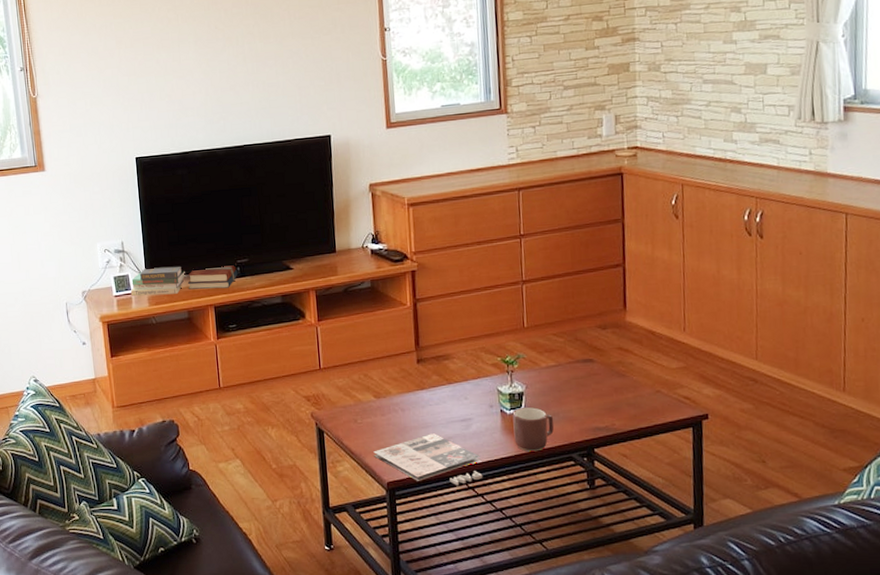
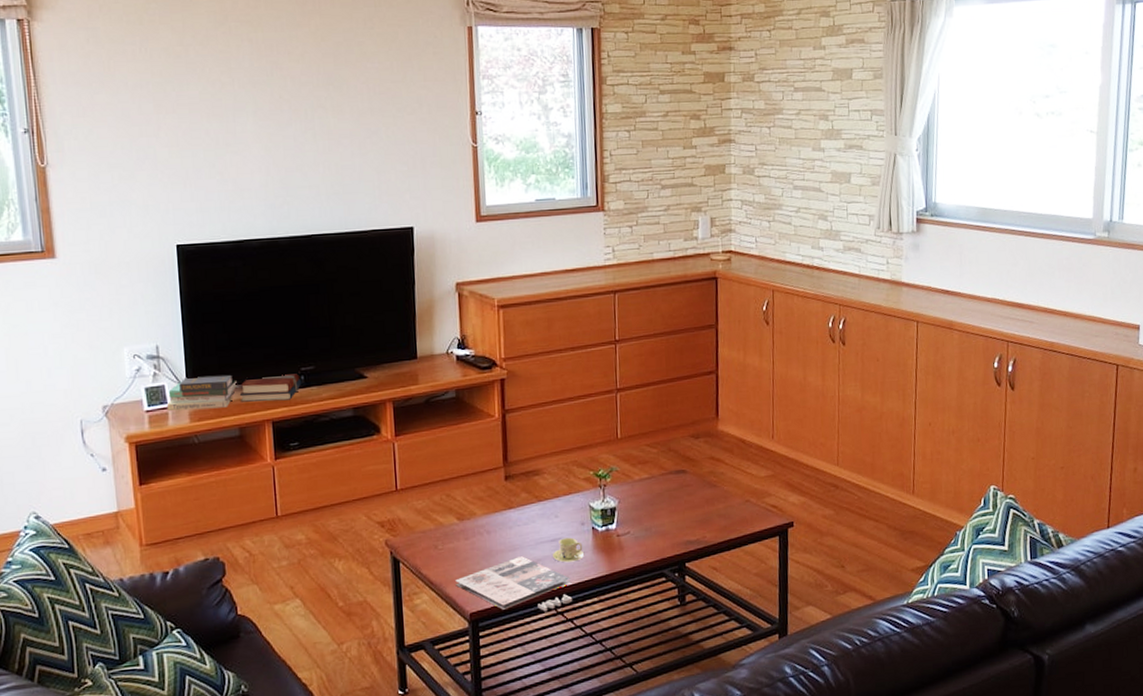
cup and saucer: none [463,418,494,442] -> present [553,537,585,563]
mug: present [512,406,554,452] -> none [604,522,647,570]

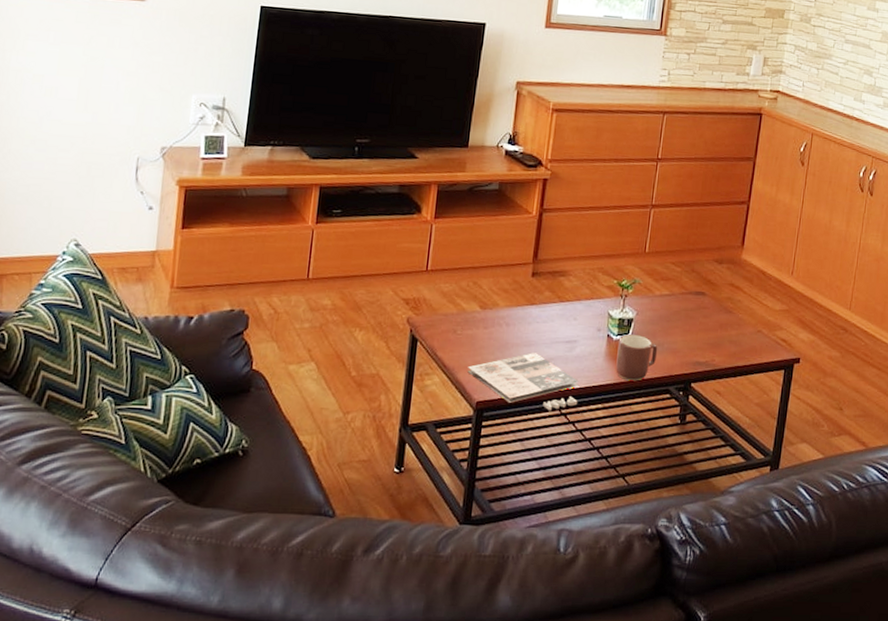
books: present [166,374,237,412] -> none [221,132,294,167]
books: present [239,371,302,402] -> none [292,142,356,168]
cup and saucer: present [553,537,585,563] -> none [565,341,596,366]
mug: none [604,522,647,570] -> present [616,333,658,381]

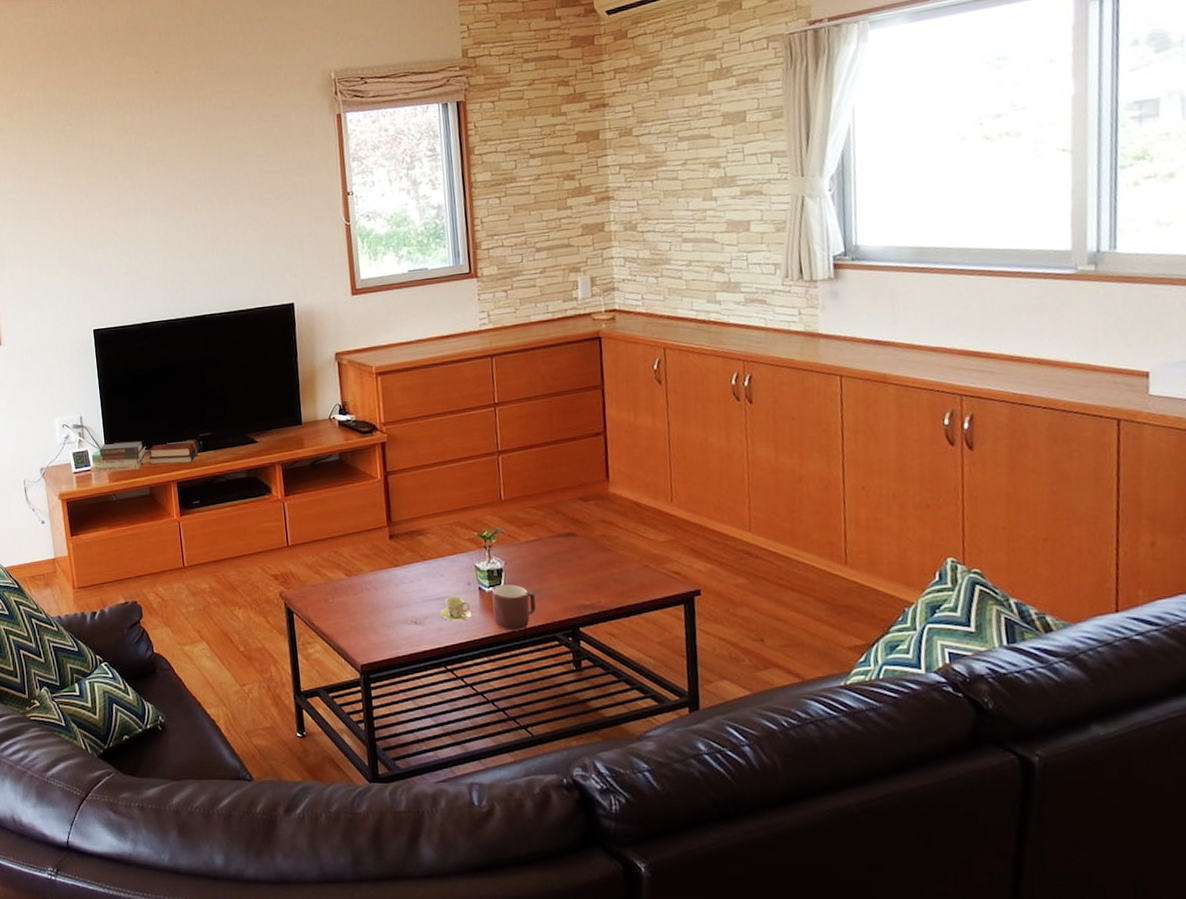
books: none [221,132,294,167] -> present [90,441,146,473]
books: none [292,142,356,168] -> present [148,437,201,465]
magazine: present [467,353,579,411] -> none [346,613,462,668]
cup and saucer: none [565,341,596,366] -> present [440,596,472,621]

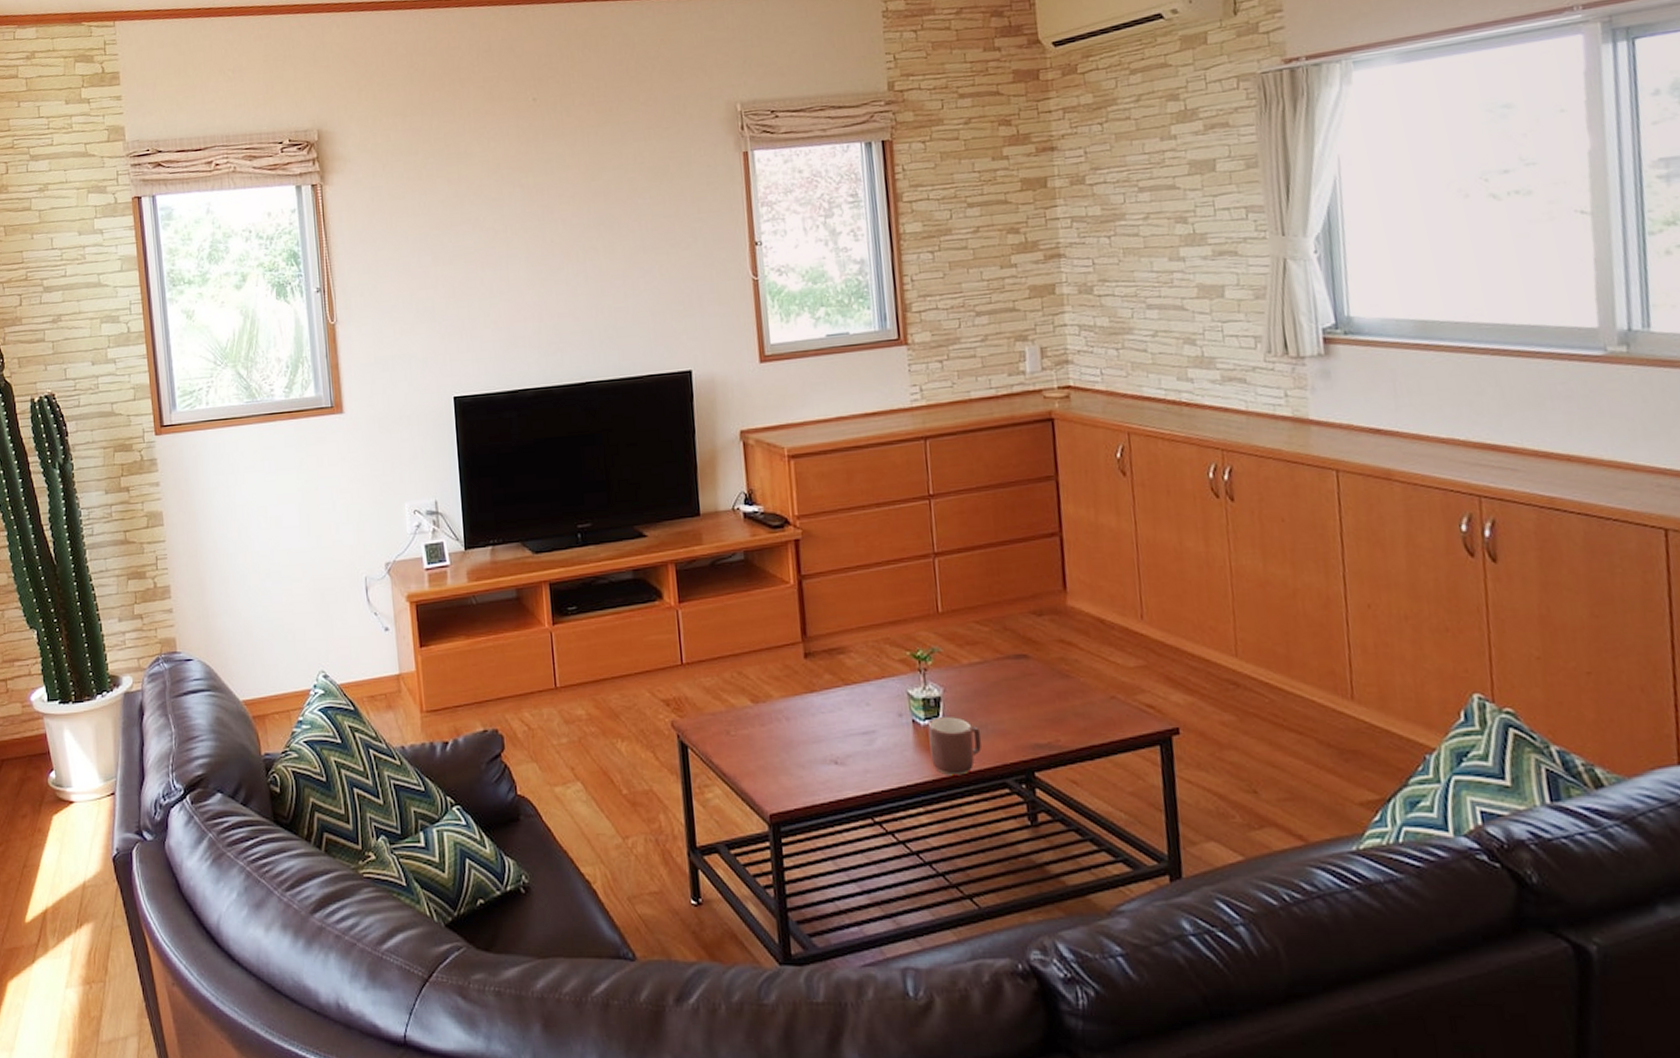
books: present [90,441,146,473] -> none [445,532,514,570]
books: present [148,437,201,465] -> none [516,528,579,562]
cup and saucer: present [440,596,472,621] -> none [865,731,905,761]

